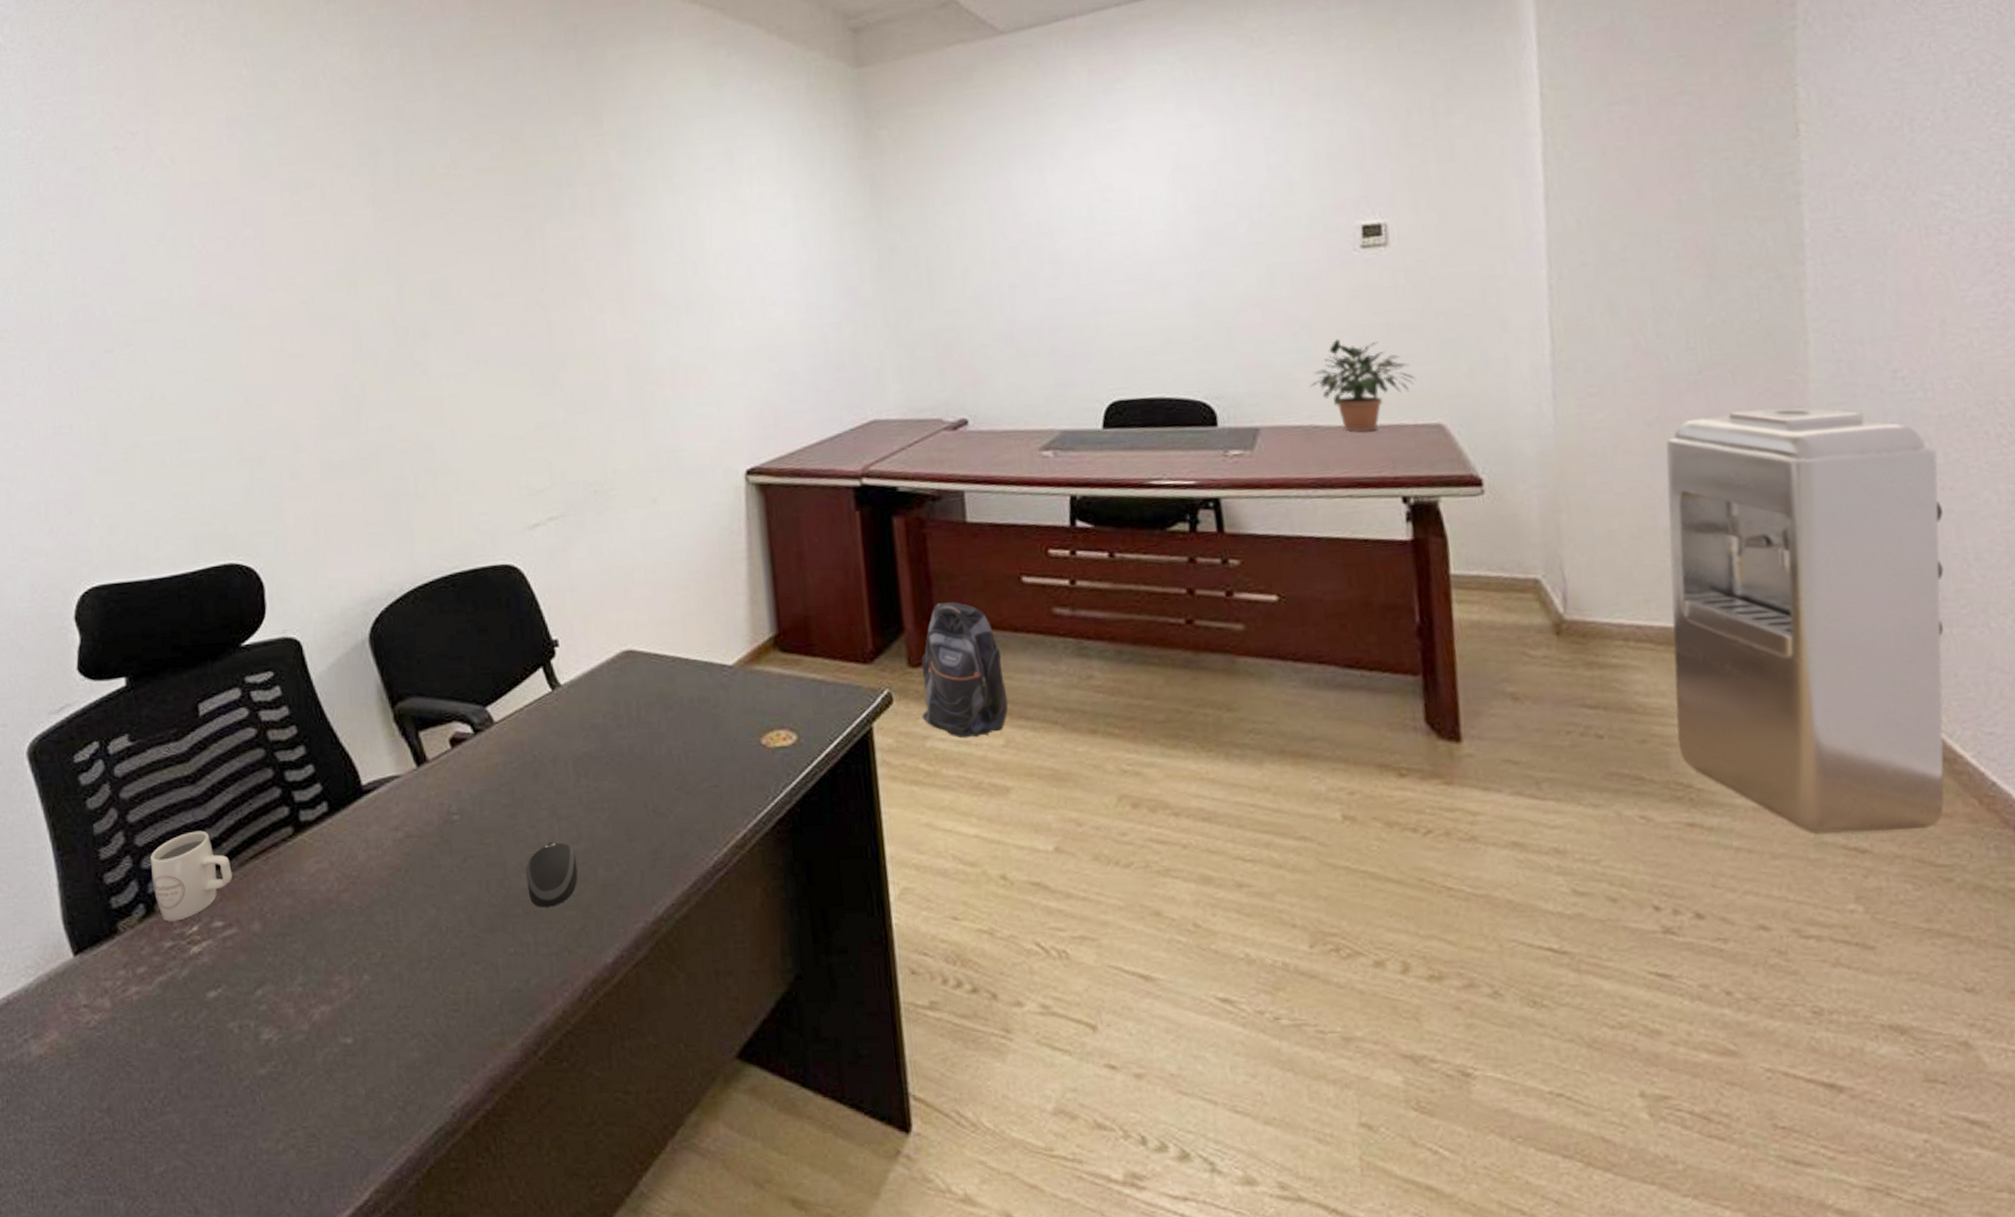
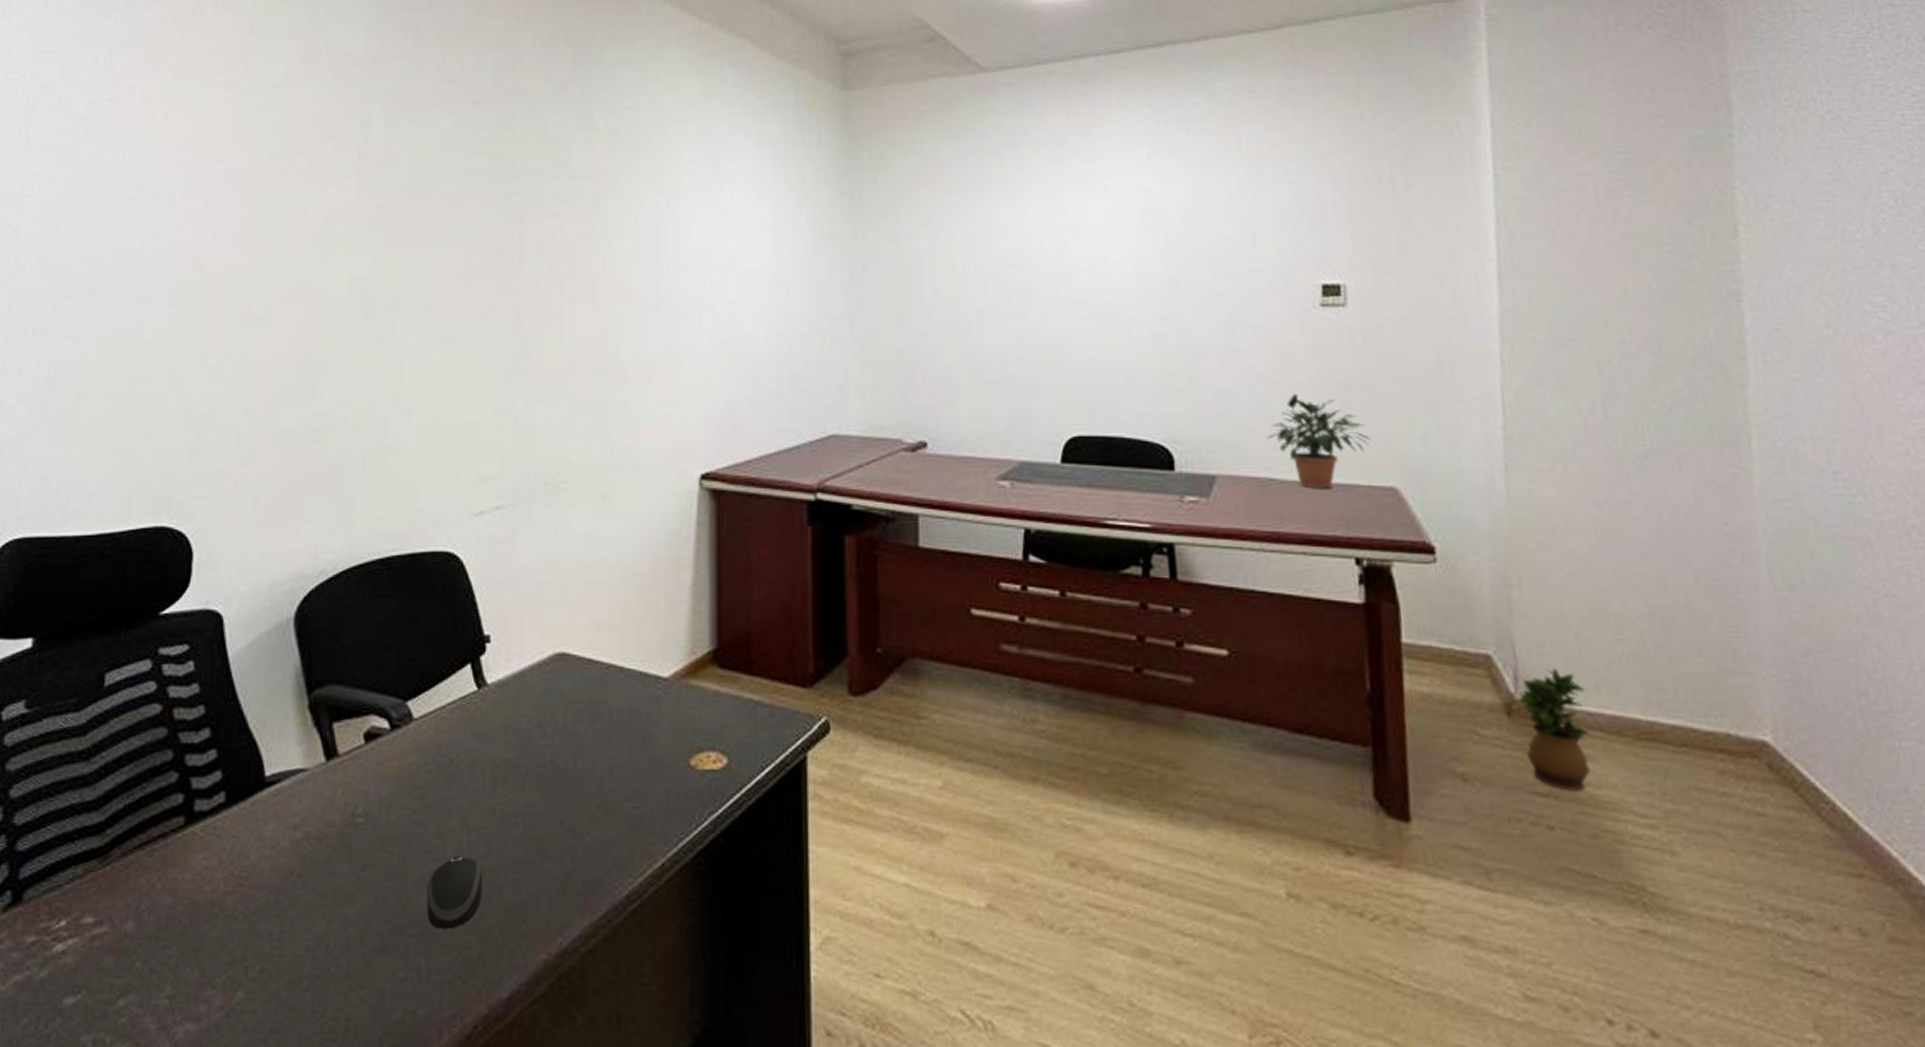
mug: present [150,830,233,922] -> none [24,813,113,913]
backpack: present [921,602,1009,739] -> none [859,629,949,777]
potted plant: none [1564,586,1640,701] -> present [1515,668,1592,791]
water dispenser: present [1665,406,1945,834] -> none [1615,500,1901,954]

